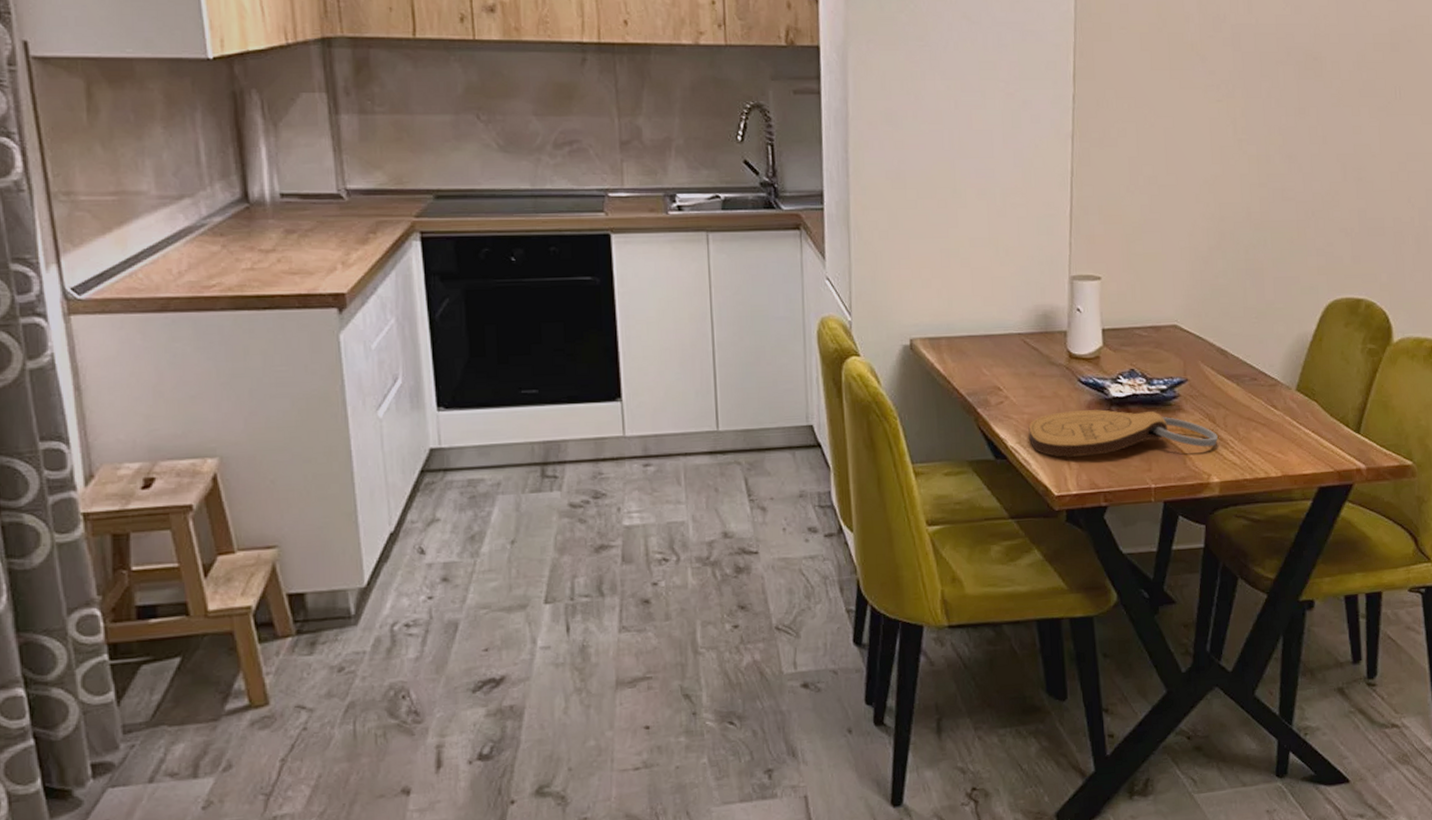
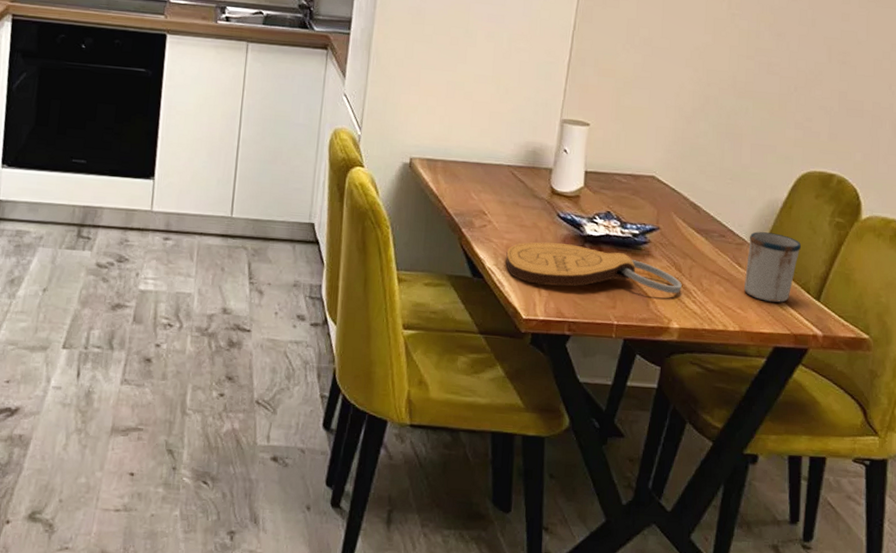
mug: none [1281,369,1336,441] -> present [744,232,802,303]

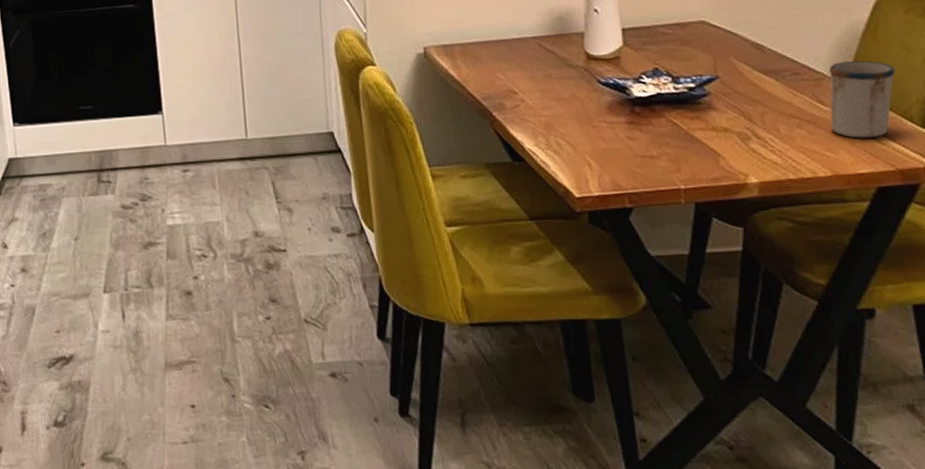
cutting board: present [506,242,682,294] -> none [546,110,755,159]

